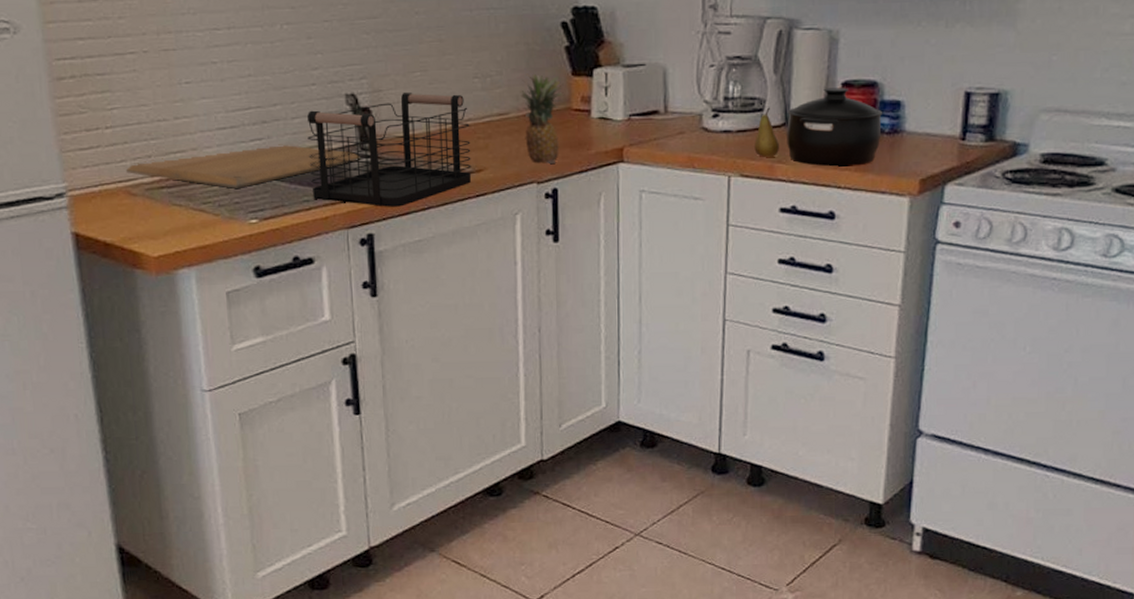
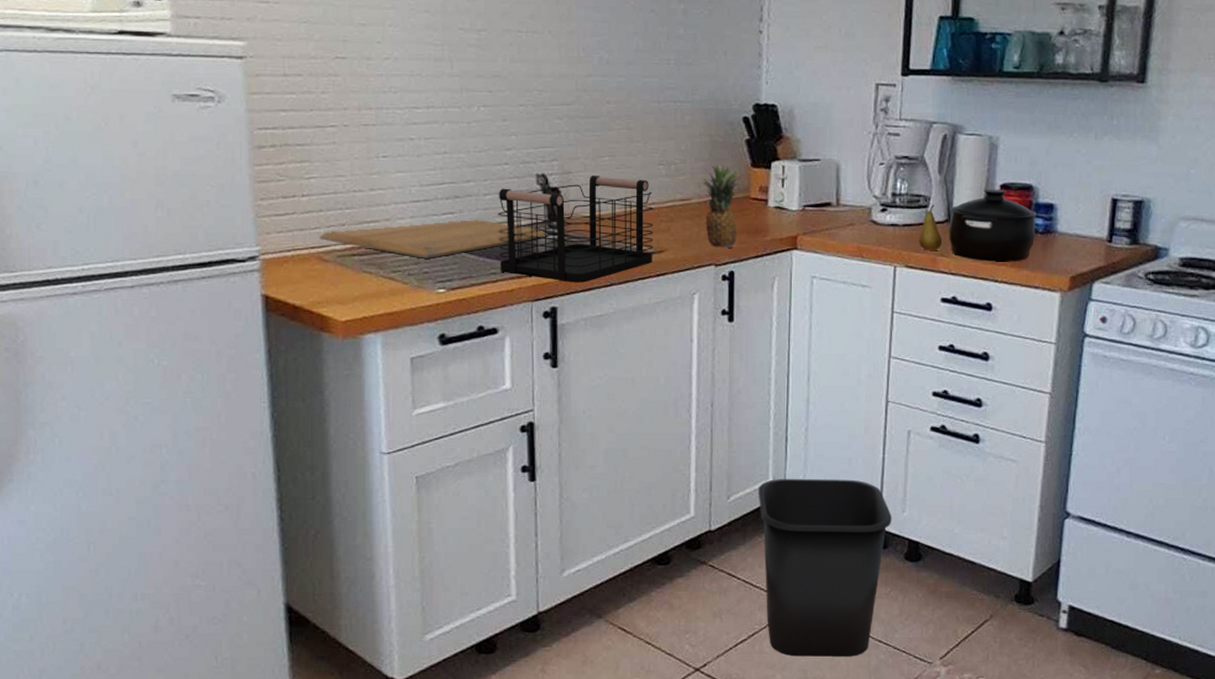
waste bin: none [590,403,732,586] -> present [758,478,892,657]

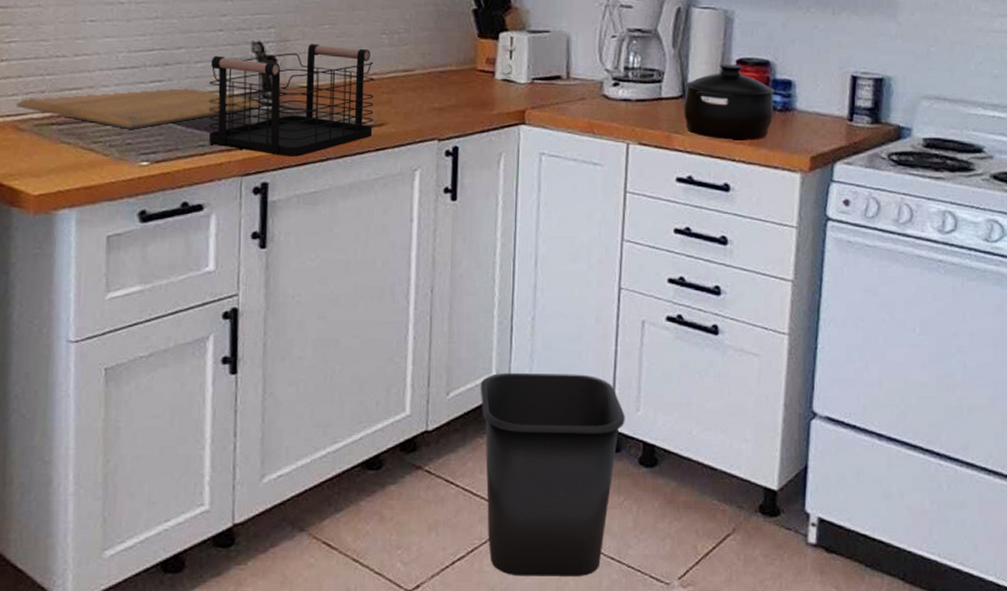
fruit: present [702,163,745,248] -> none [426,33,471,122]
fruit: present [919,204,943,251] -> none [653,79,678,128]

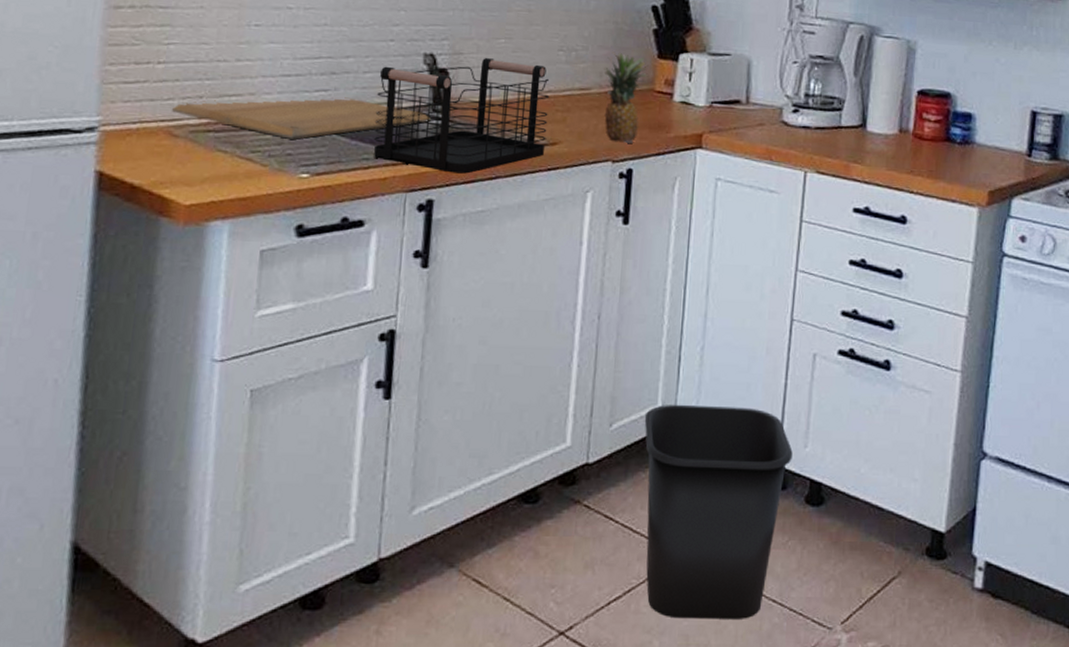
fruit: none [426,33,471,122] -> present [604,51,649,143]
saucepan: present [684,64,775,141] -> none [863,94,956,173]

